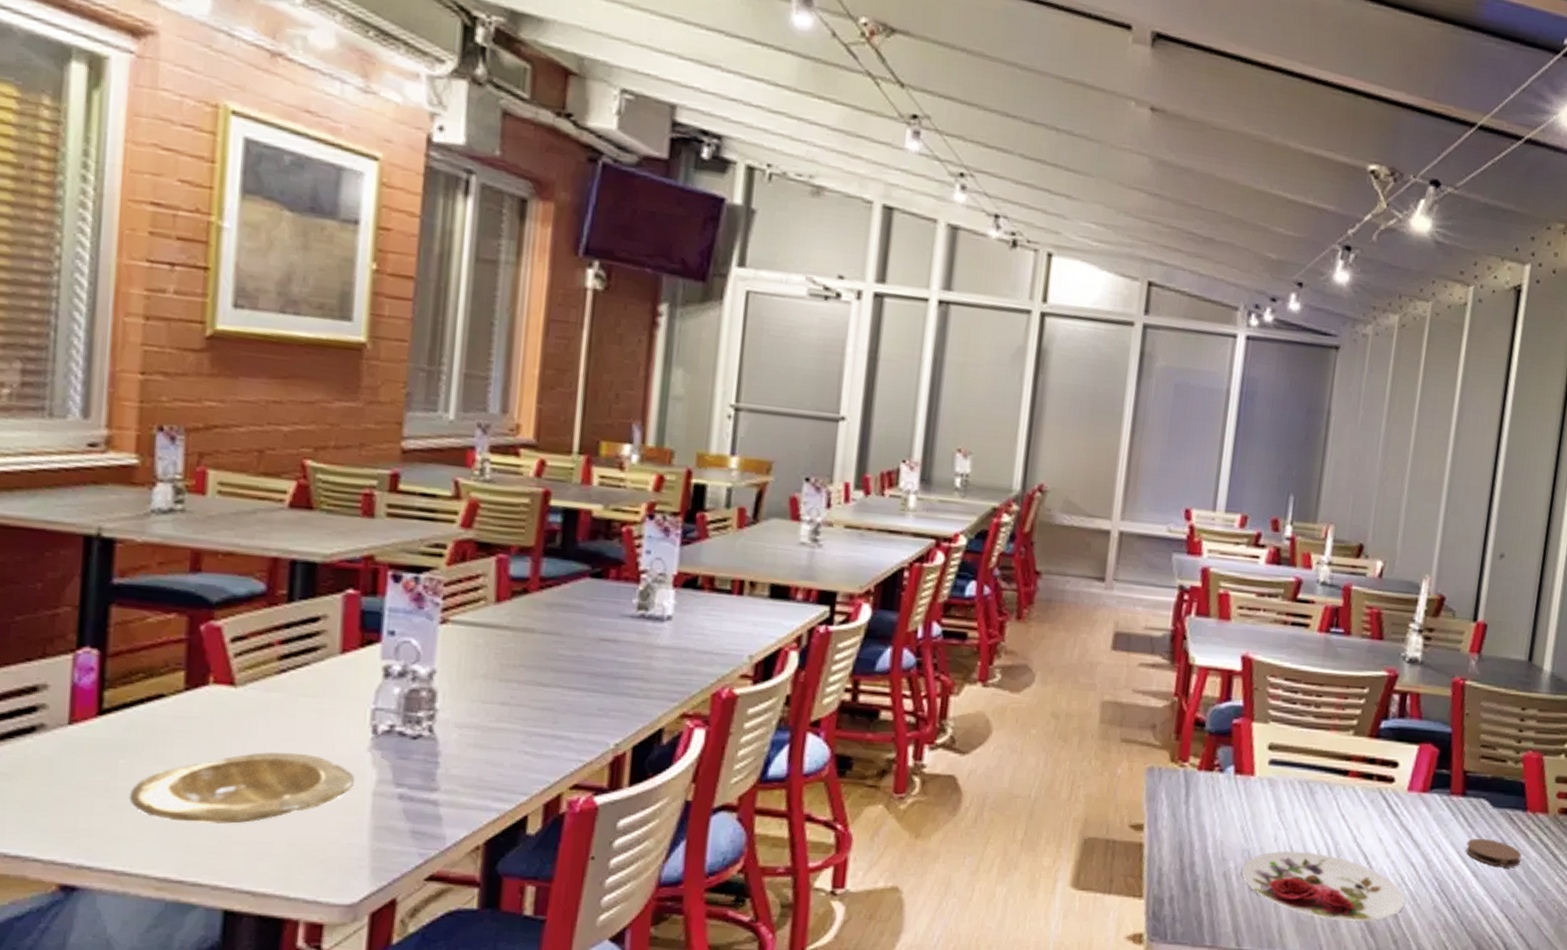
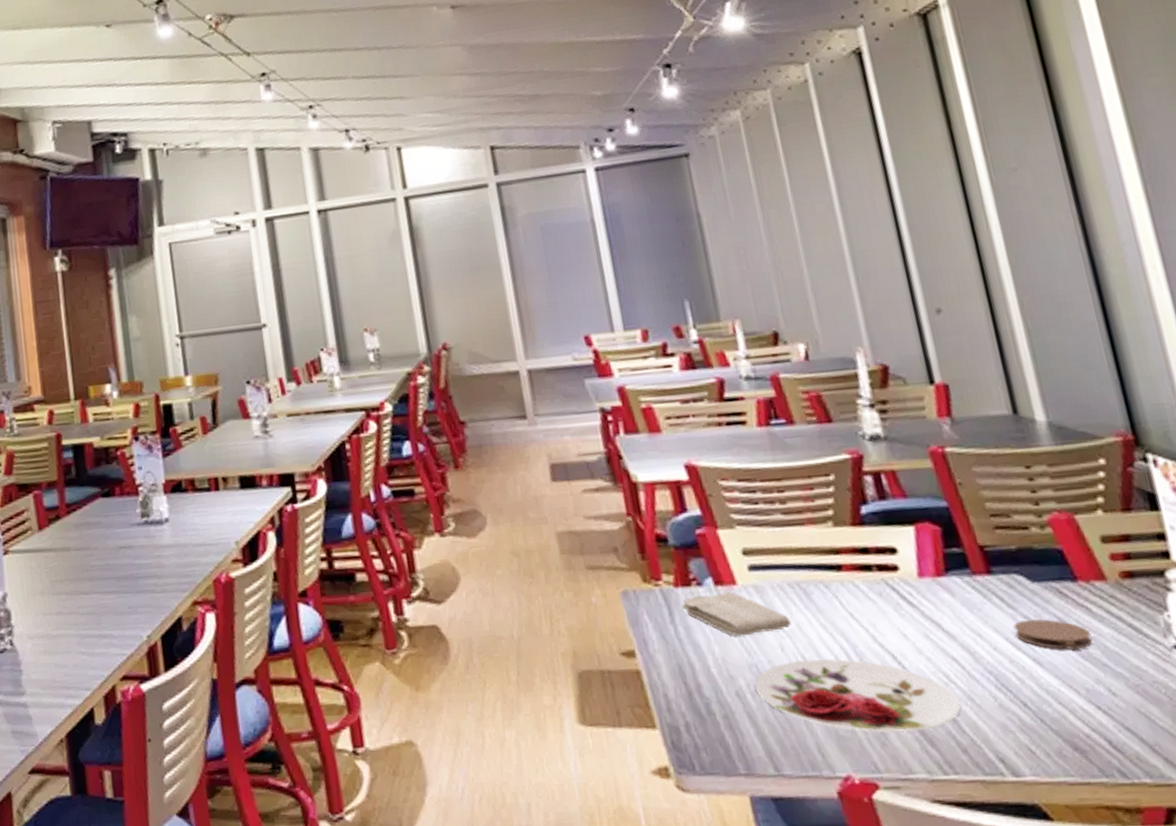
washcloth: none [1199,781,1291,824] -> present [681,591,791,637]

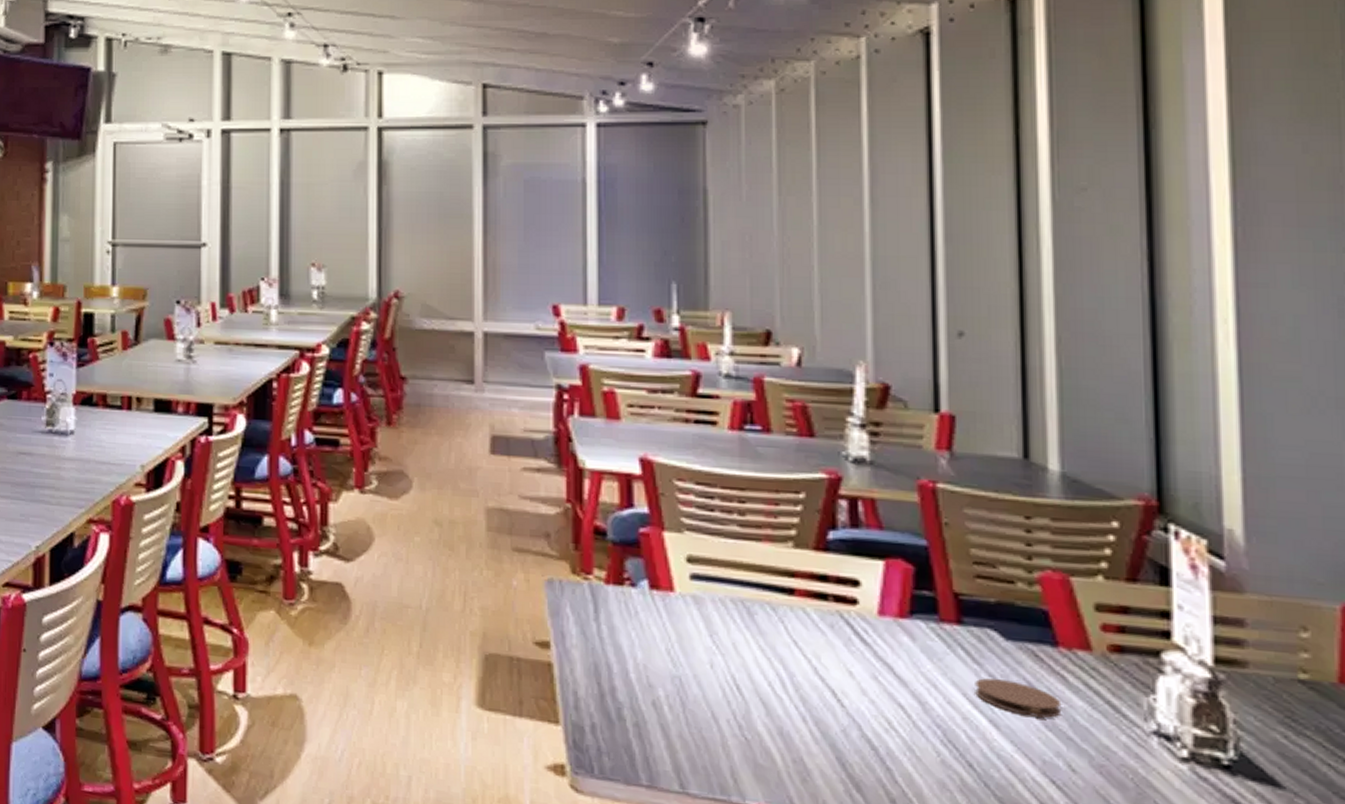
washcloth: present [681,591,791,637] -> none [609,596,727,647]
plate: present [754,659,962,733] -> none [674,680,898,774]

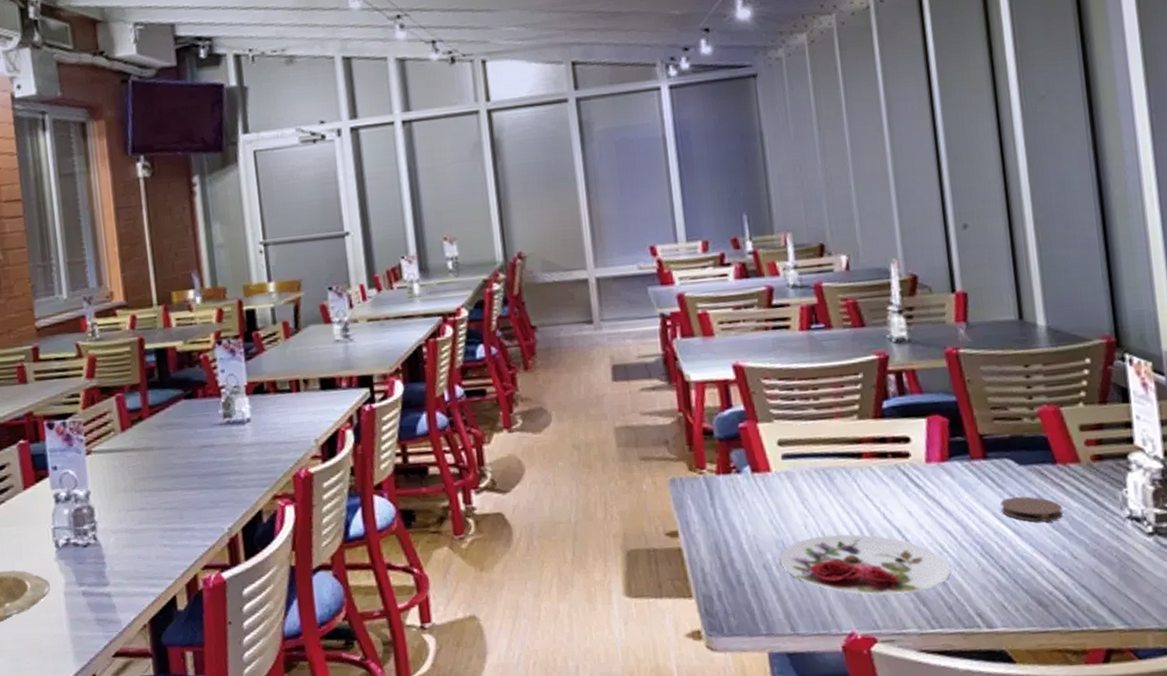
plate: none [674,680,898,774] -> present [779,534,951,596]

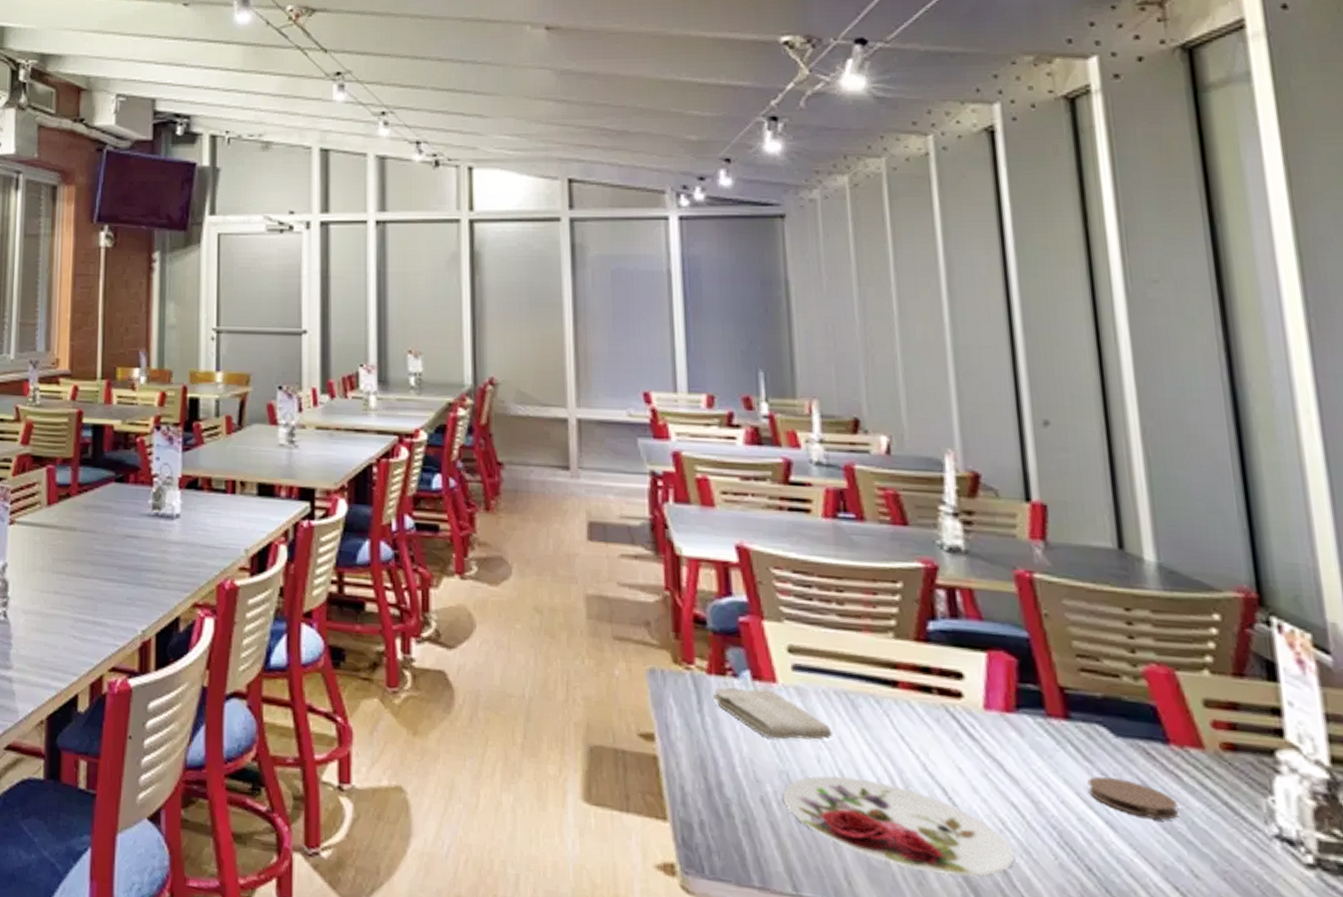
washcloth: none [721,477,815,517] -> present [712,687,832,741]

